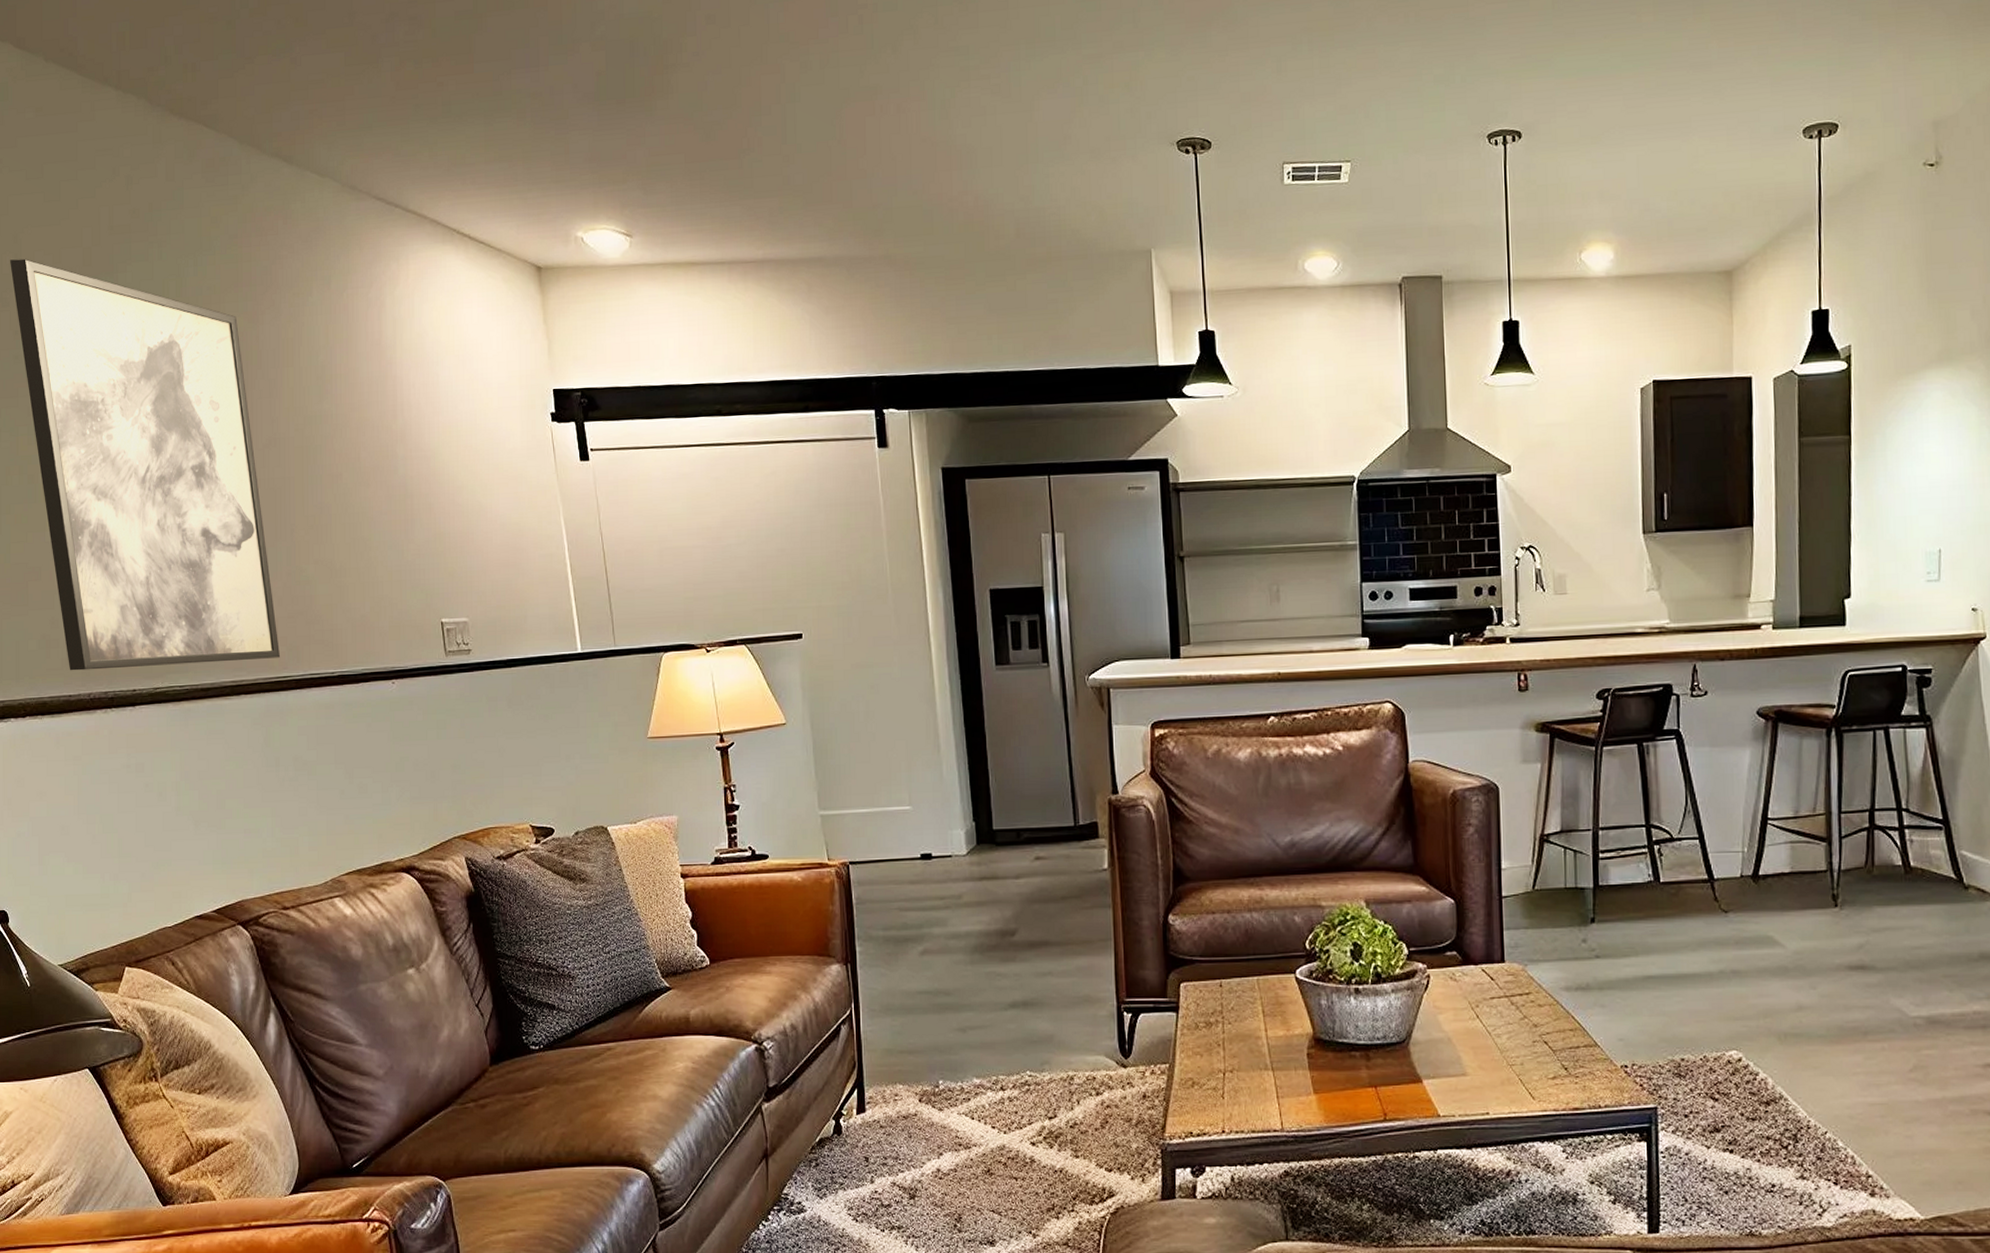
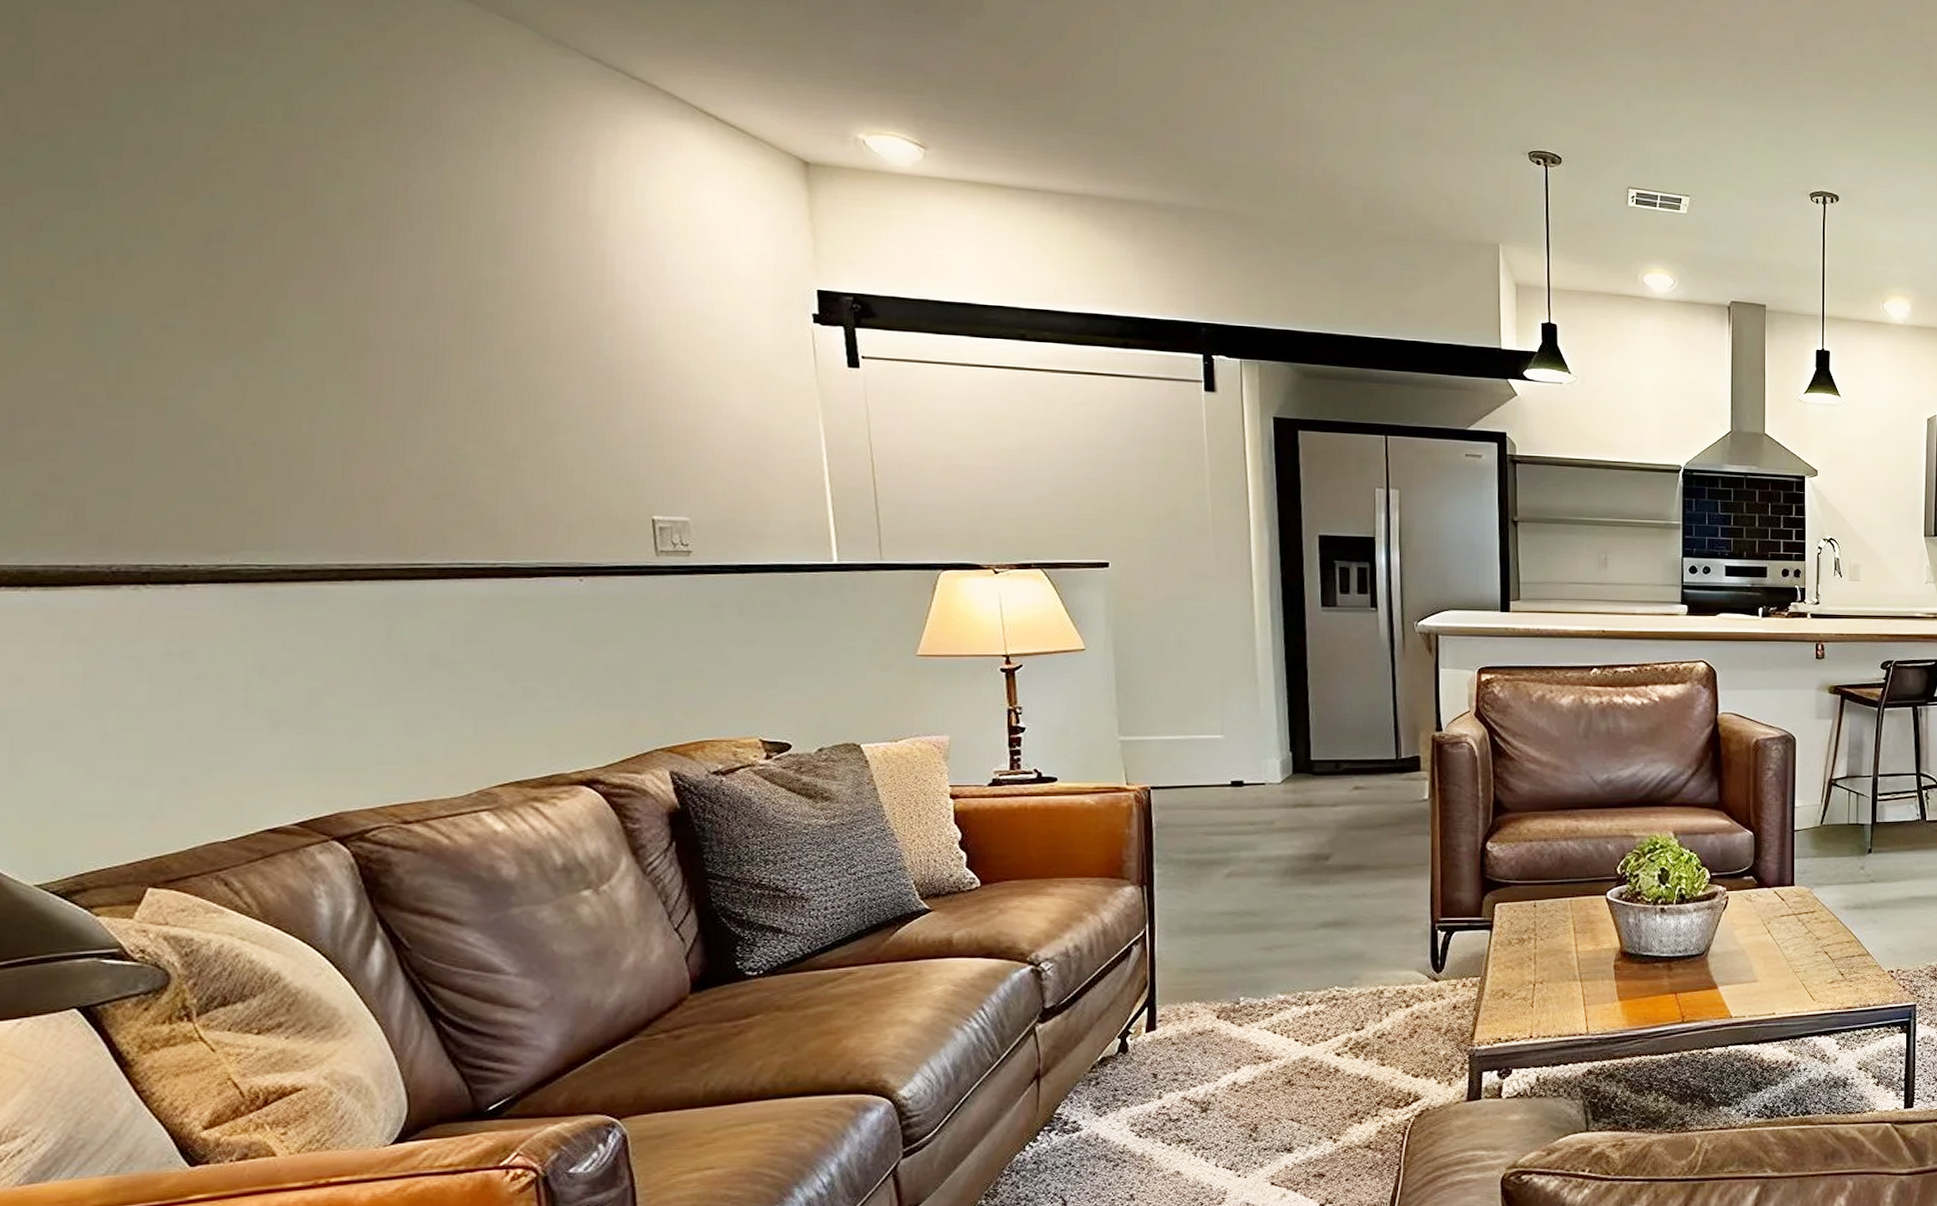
wall art: present [10,258,281,671] -> none [11,42,418,543]

